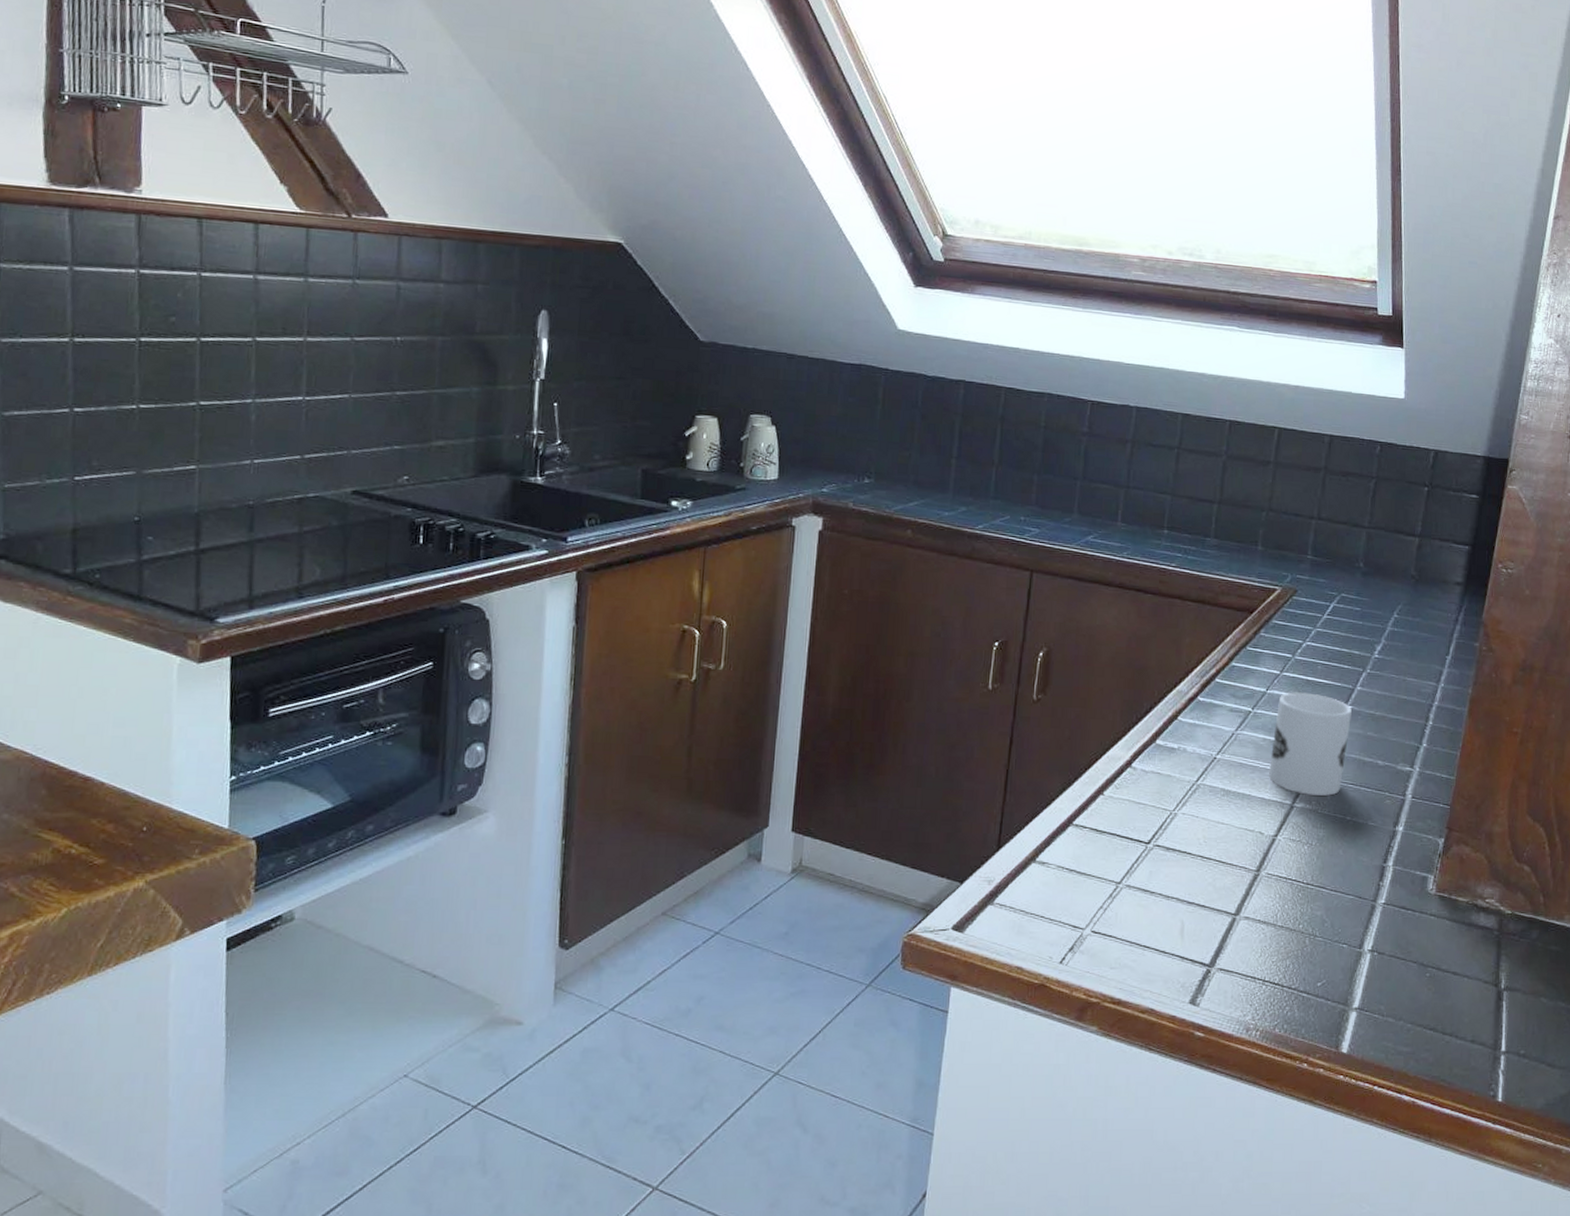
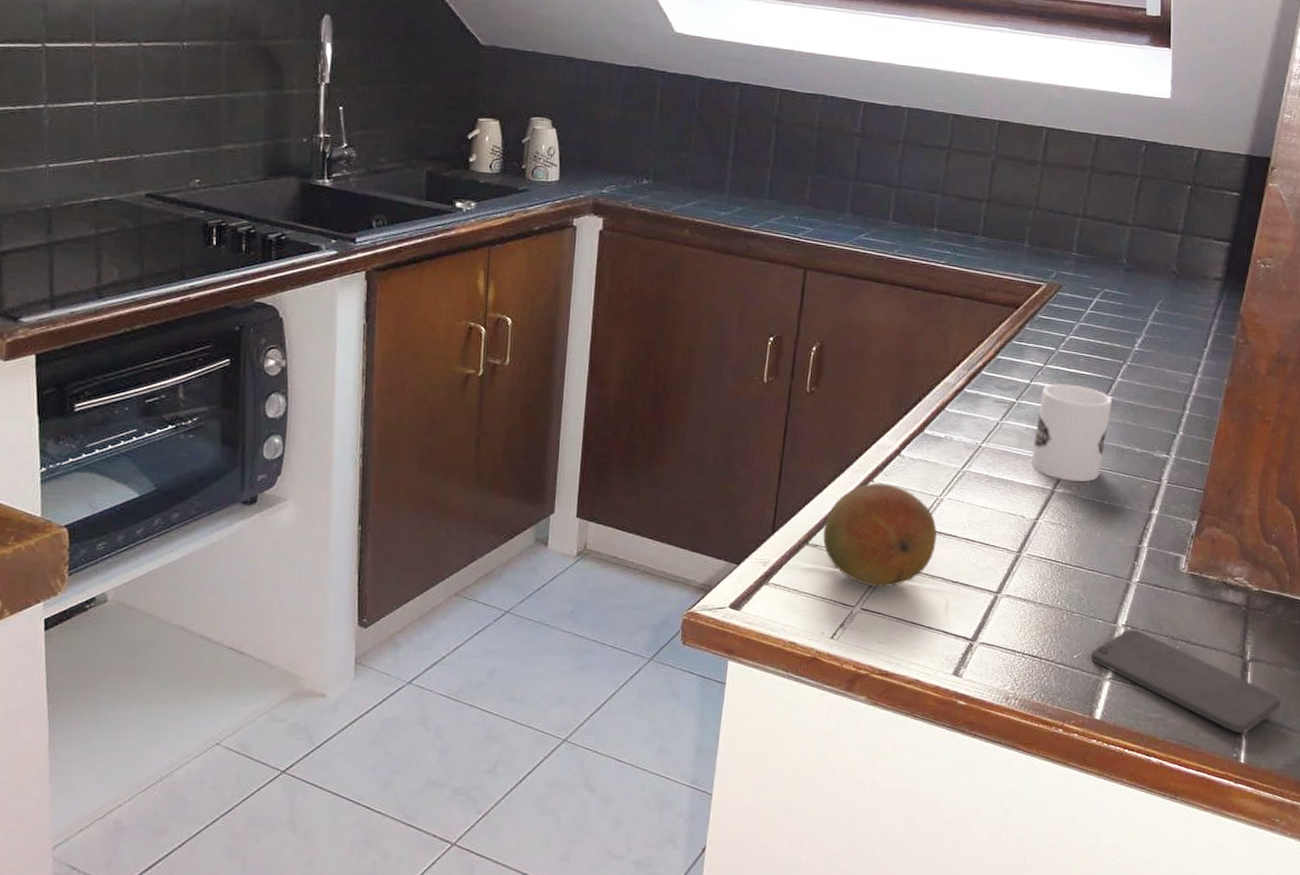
fruit: none [1050,797,1171,908] -> present [822,483,937,588]
smartphone: none [1336,955,1539,1069] -> present [1091,629,1281,733]

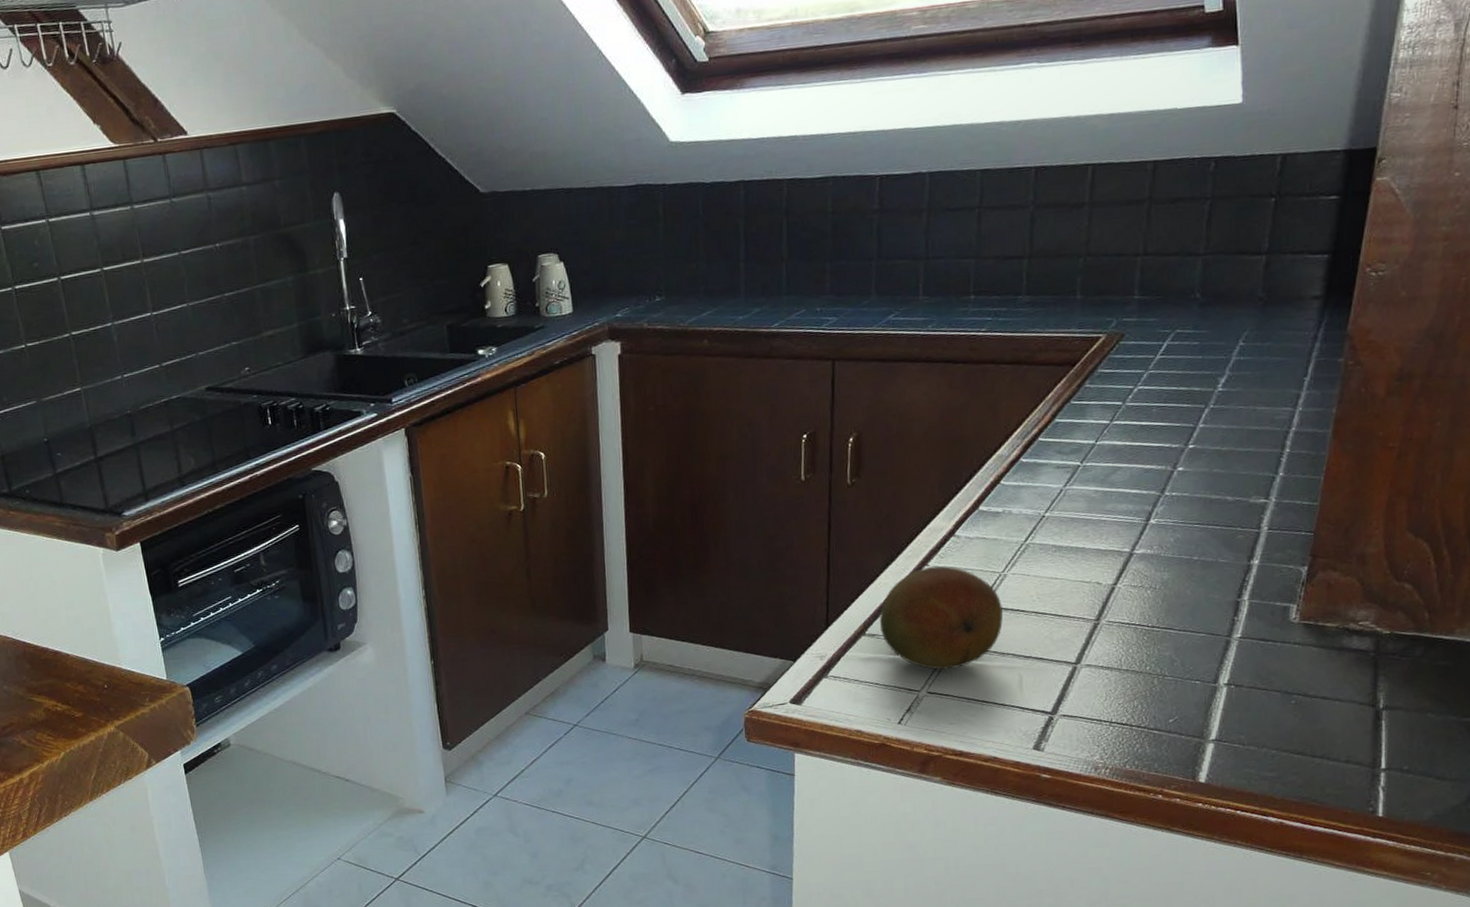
mug: present [1030,383,1112,482] -> none [1103,438,1194,541]
smartphone: present [1091,629,1281,733] -> none [1190,687,1426,786]

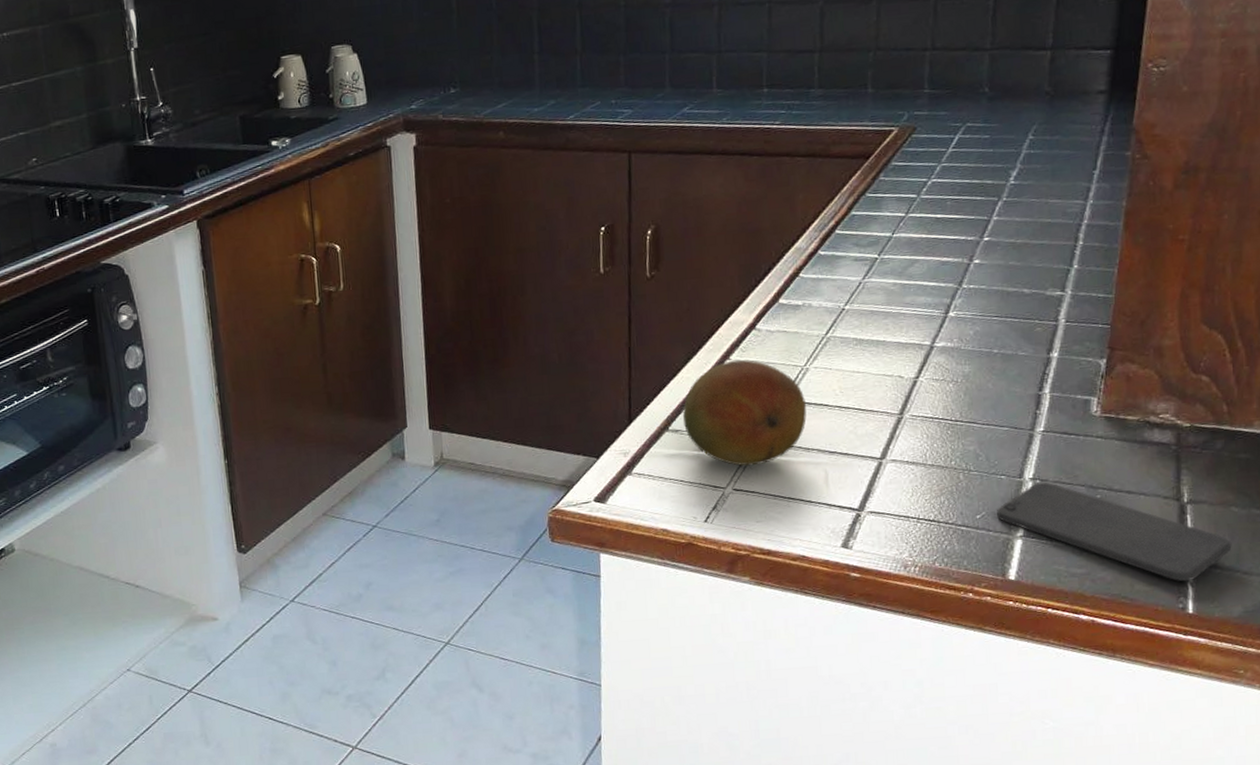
smartphone: none [1190,687,1426,786] -> present [997,482,1232,582]

